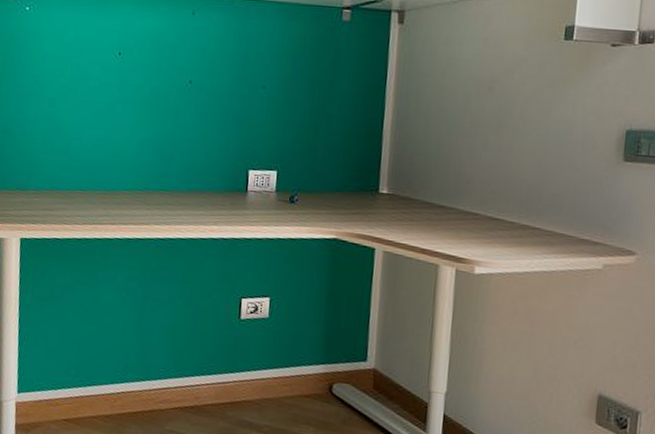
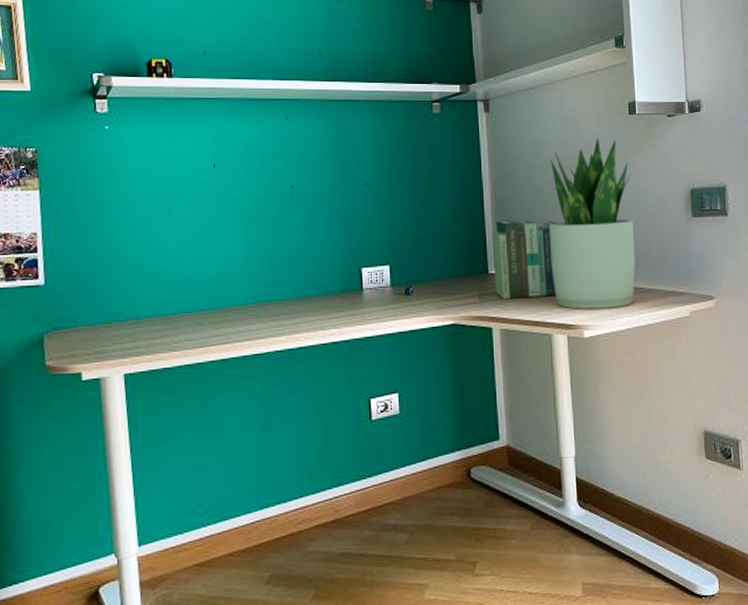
books: none [383,139,464,225] -> present [491,220,559,299]
planter: none [448,63,557,248] -> present [549,138,636,309]

